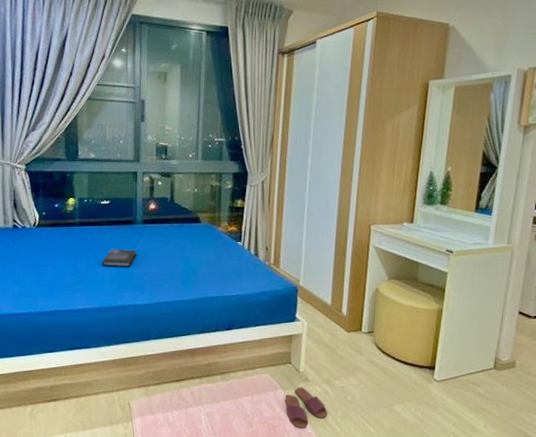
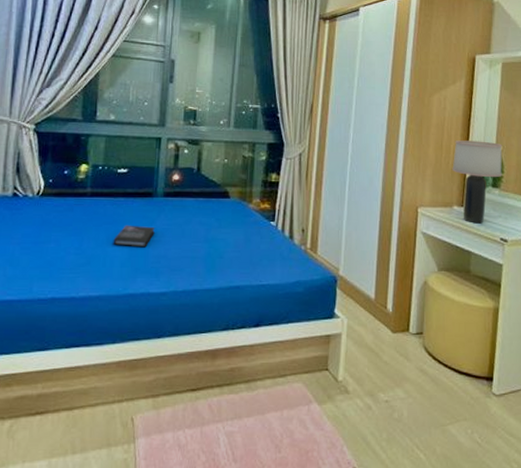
slippers: present [285,387,327,429] -> none [320,400,370,455]
table lamp: none [403,162,452,238] -> present [452,140,502,224]

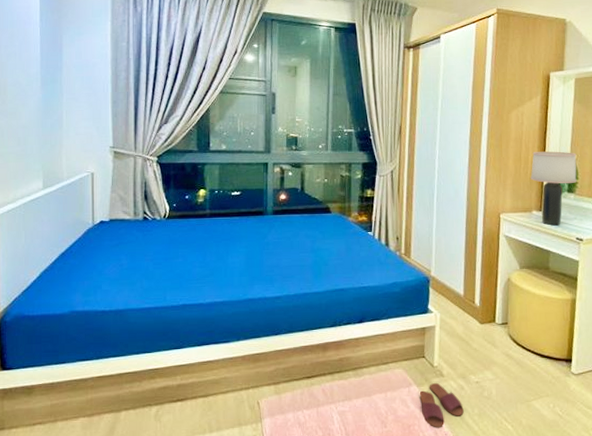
book: present [113,225,155,248] -> none [232,240,267,259]
slippers: none [320,400,370,455] -> present [419,382,464,428]

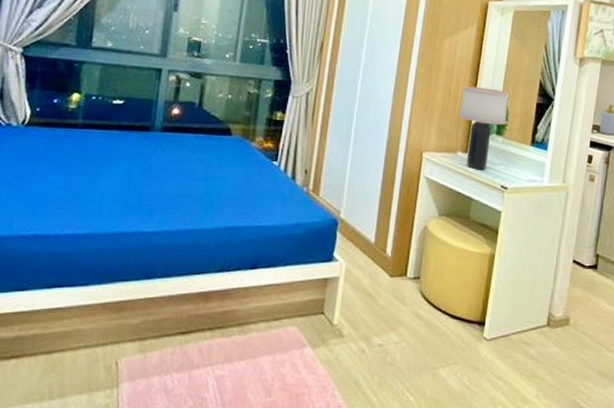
slippers: present [419,382,464,428] -> none [313,344,362,399]

